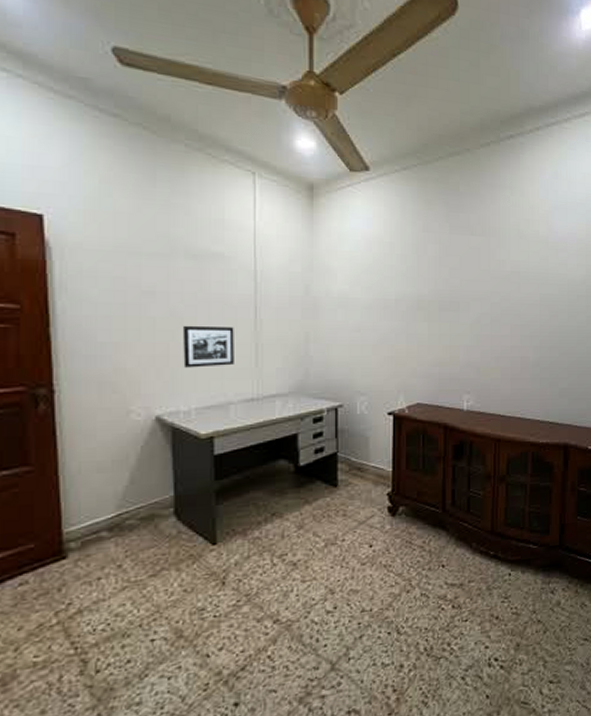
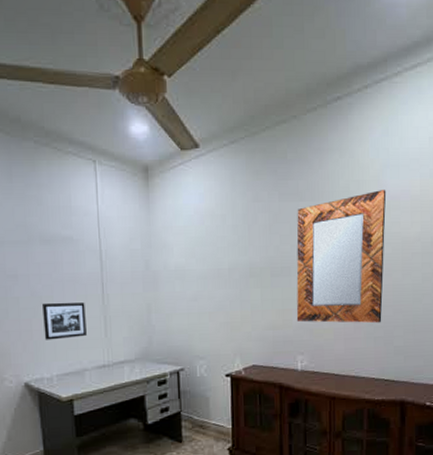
home mirror: none [464,231,555,364] -> present [296,190,387,324]

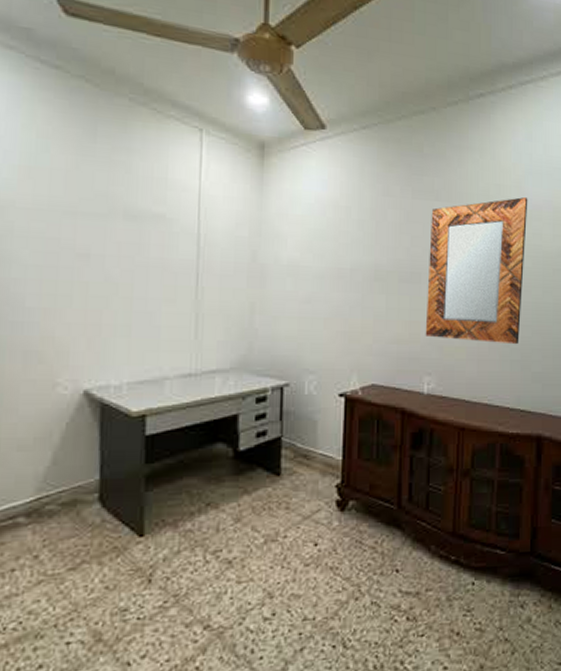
picture frame: present [42,302,87,340] -> none [116,291,173,338]

